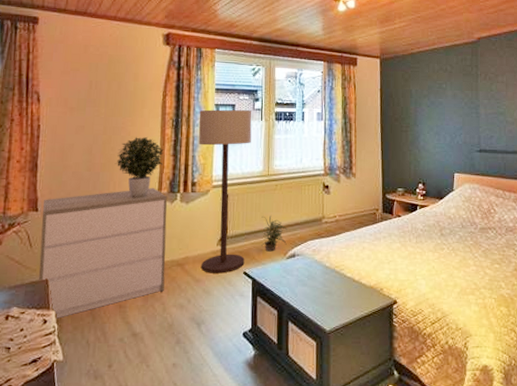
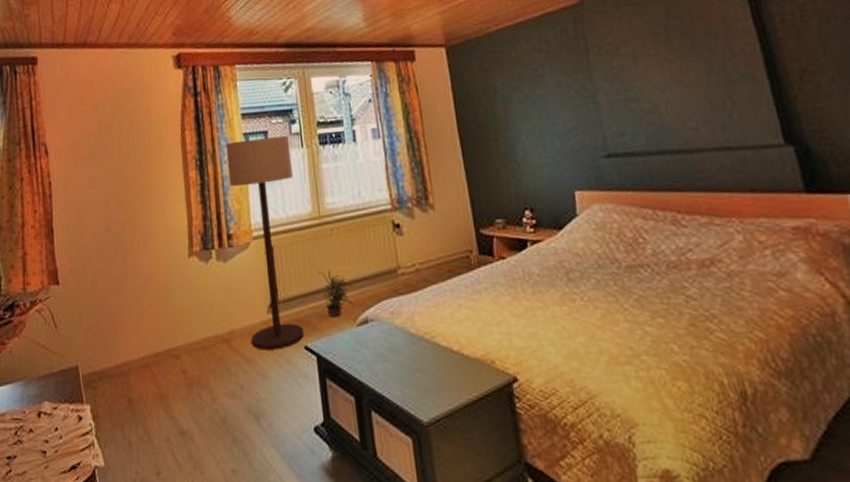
dresser: present [38,188,167,319] -> none [63,246,210,414]
potted plant: present [115,136,164,198] -> none [136,182,191,260]

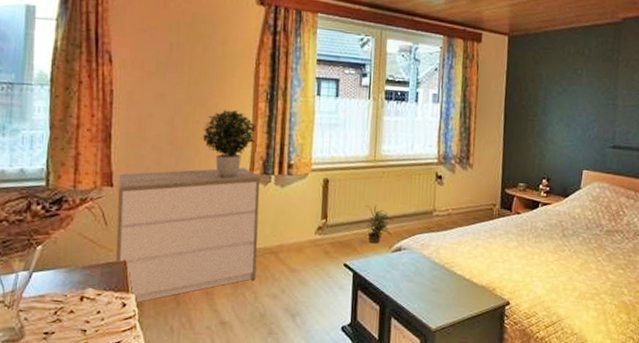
dresser: none [63,246,210,414] -> present [115,168,260,303]
potted plant: none [136,182,191,260] -> present [200,109,257,179]
floor lamp: present [225,136,305,350] -> none [296,83,359,264]

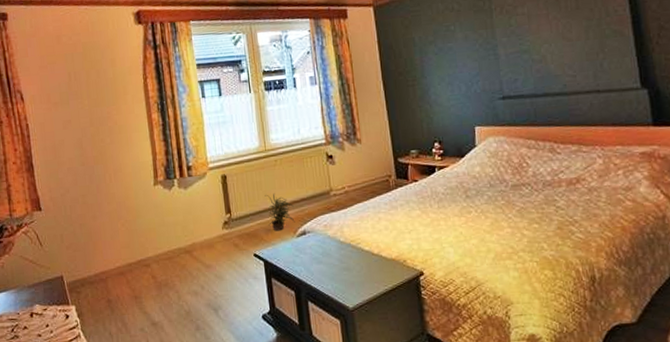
dresser: present [115,168,260,303] -> none [44,176,176,313]
potted plant: present [200,109,257,179] -> none [107,123,155,189]

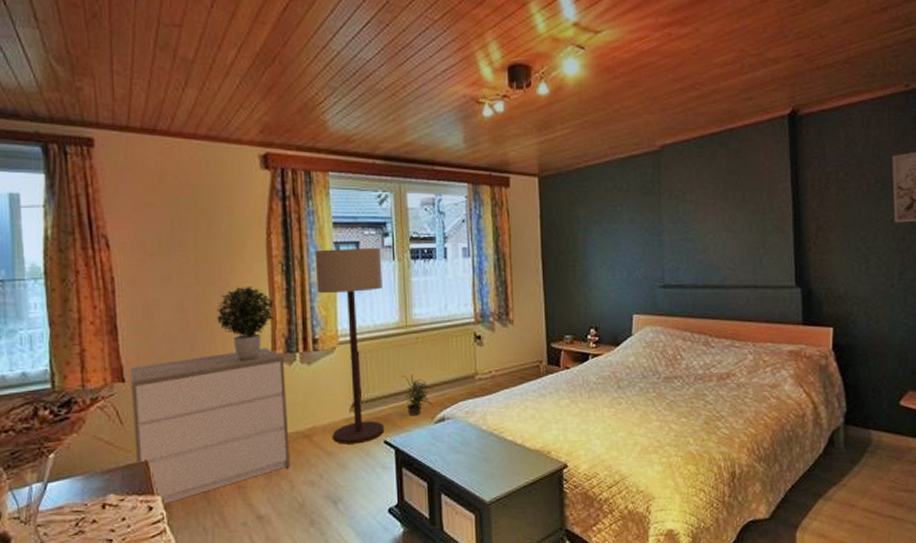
dresser: none [44,176,176,313] -> present [129,348,290,504]
potted plant: none [107,123,155,189] -> present [214,285,275,361]
floor lamp: none [183,83,254,258] -> present [314,248,385,445]

